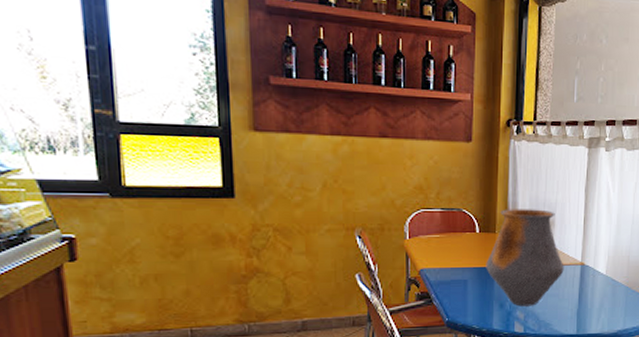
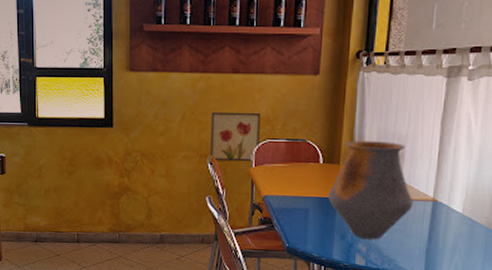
wall art: none [358,180,413,234] -> present [210,113,261,162]

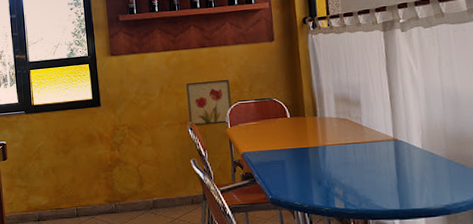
vase: present [328,141,413,240] -> none [299,91,377,183]

